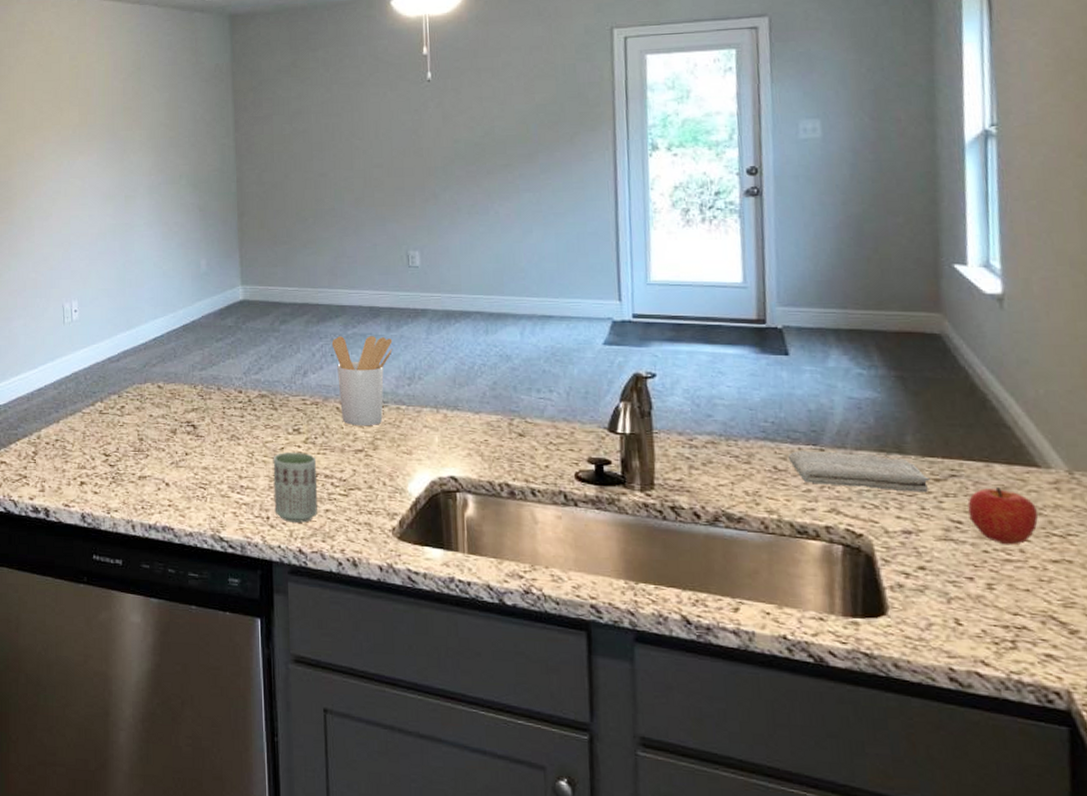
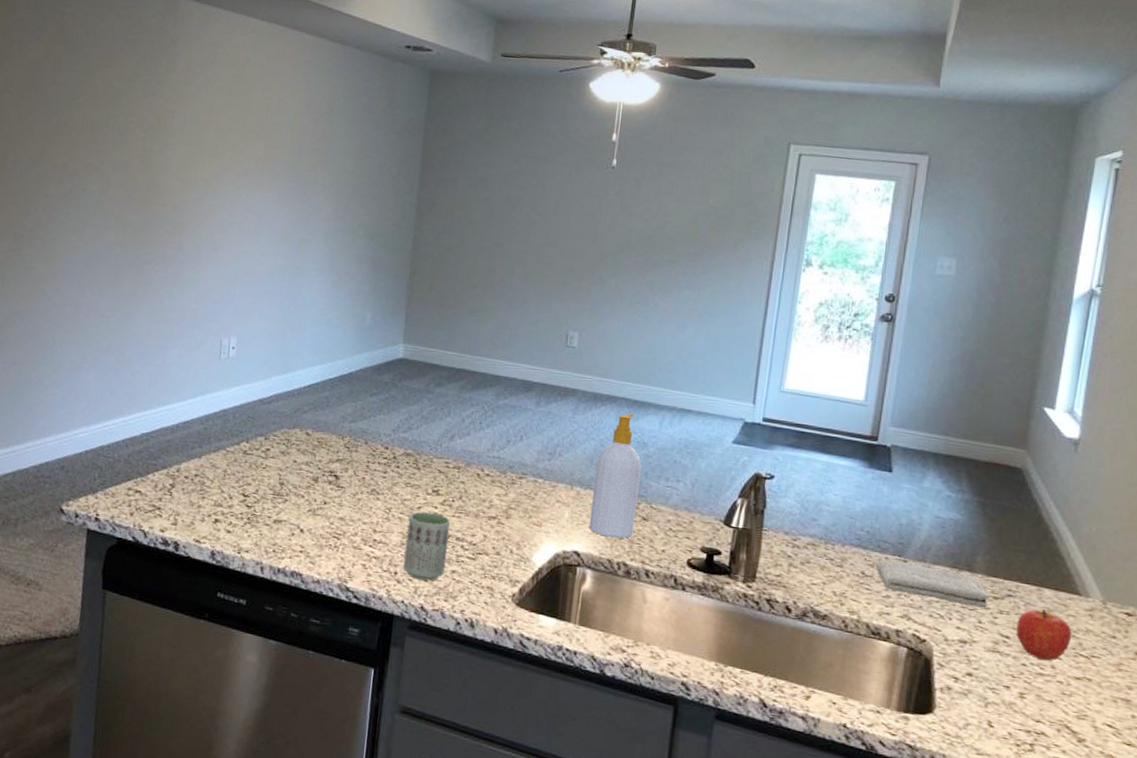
utensil holder: present [331,336,393,426] -> none [481,405,540,495]
soap bottle: none [460,327,511,458] -> present [589,413,642,539]

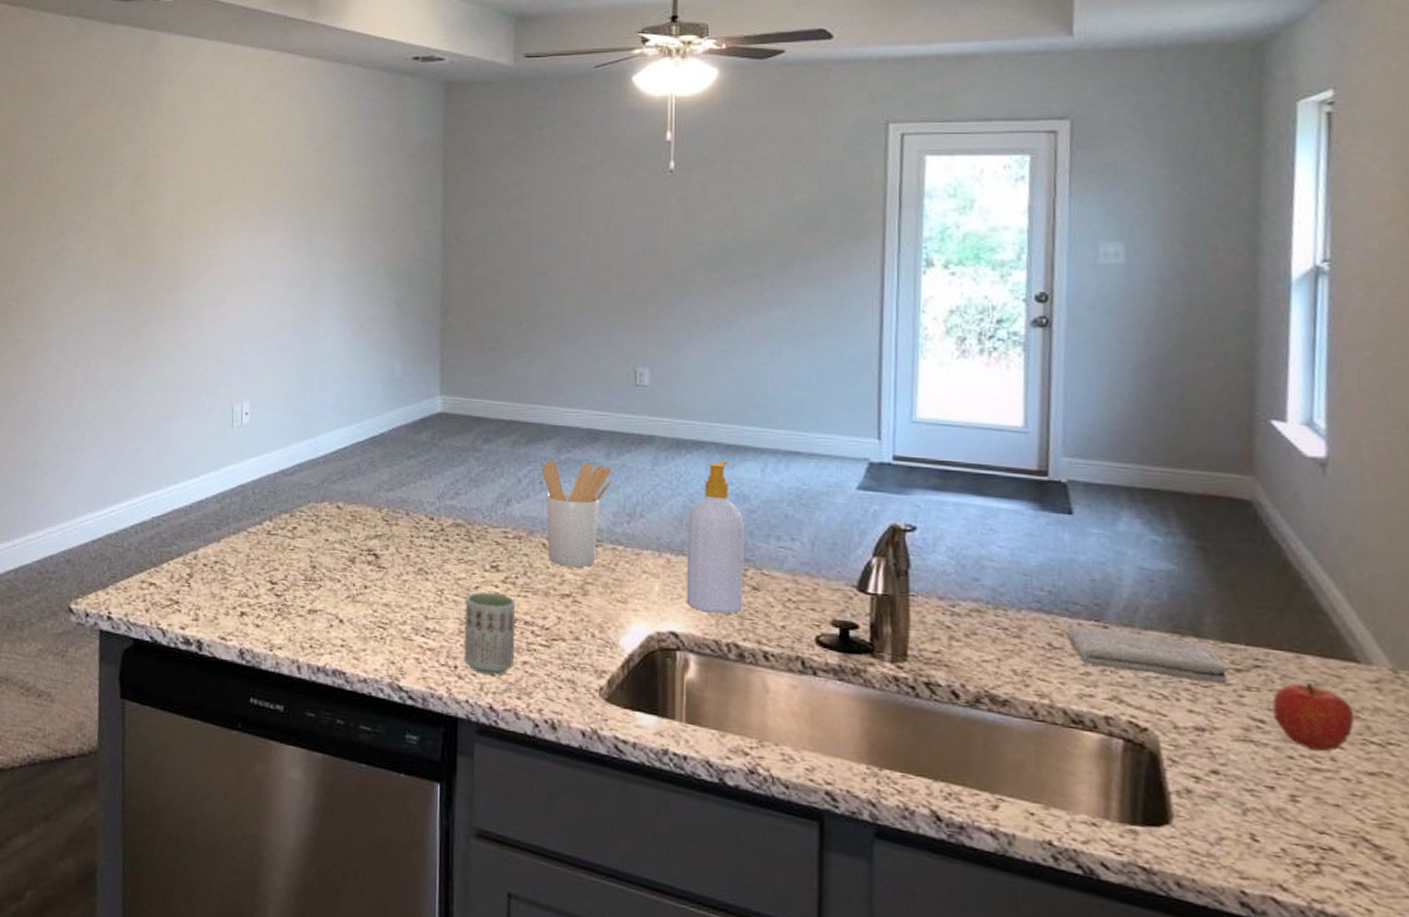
utensil holder: none [481,405,540,495] -> present [541,461,612,568]

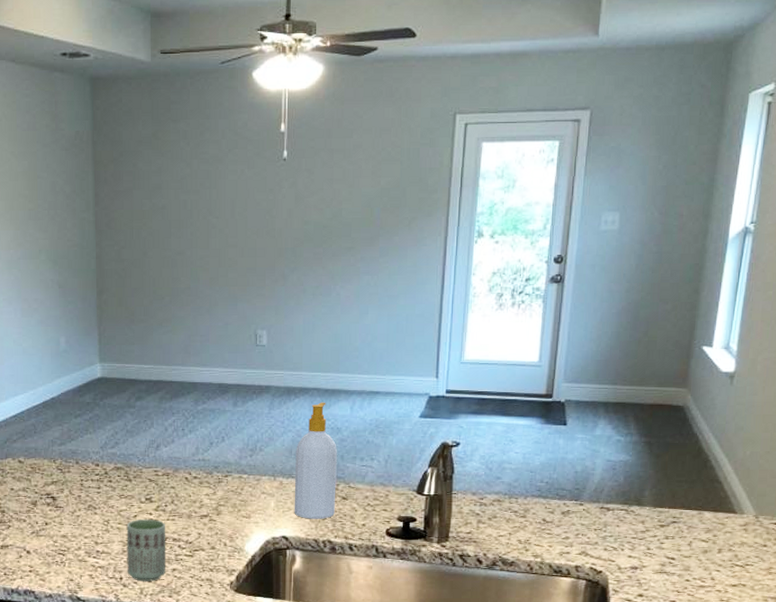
utensil holder: present [541,461,612,568] -> none [183,411,238,494]
washcloth: present [1065,626,1230,684] -> none [554,505,657,536]
fruit: present [1272,683,1355,752] -> none [680,530,729,575]

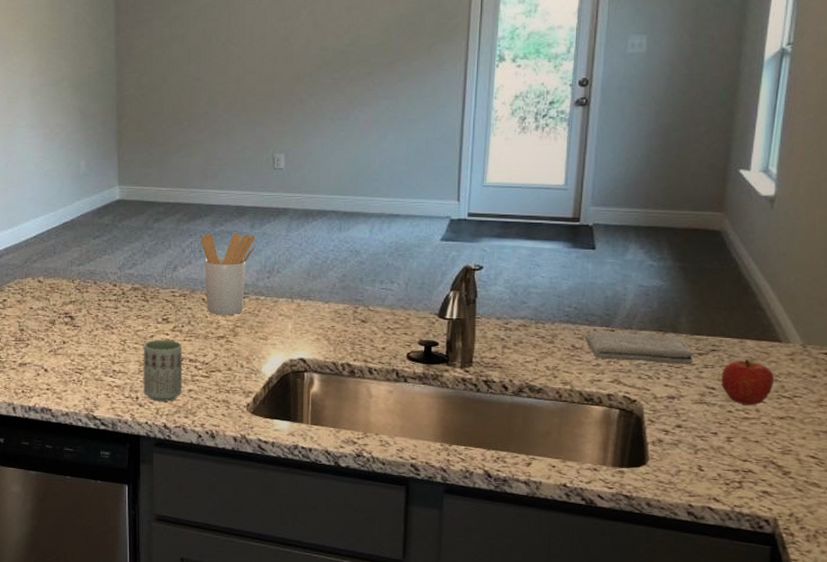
utensil holder: none [183,411,238,494] -> present [200,233,256,315]
soap bottle: present [294,402,337,519] -> none [312,225,356,342]
washcloth: none [554,505,657,536] -> present [584,332,695,365]
fruit: none [680,530,729,575] -> present [721,359,775,406]

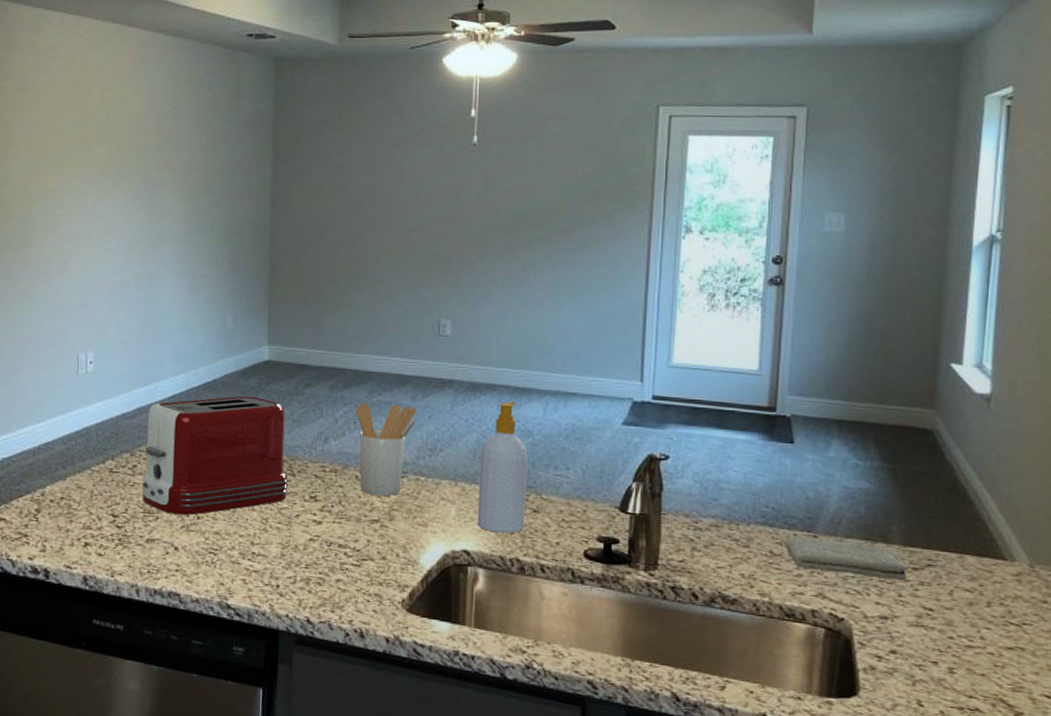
toaster: none [13,233,142,341] -> present [142,396,288,515]
cup: present [143,339,183,402] -> none [285,519,332,592]
soap bottle: none [312,225,356,342] -> present [477,401,528,534]
fruit: present [721,359,775,406] -> none [940,578,1000,633]

